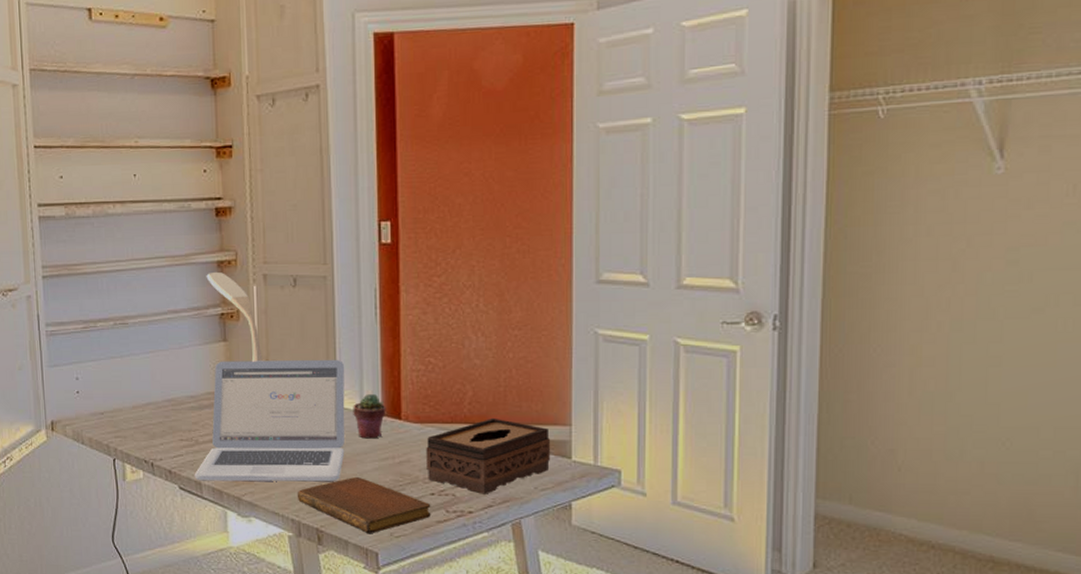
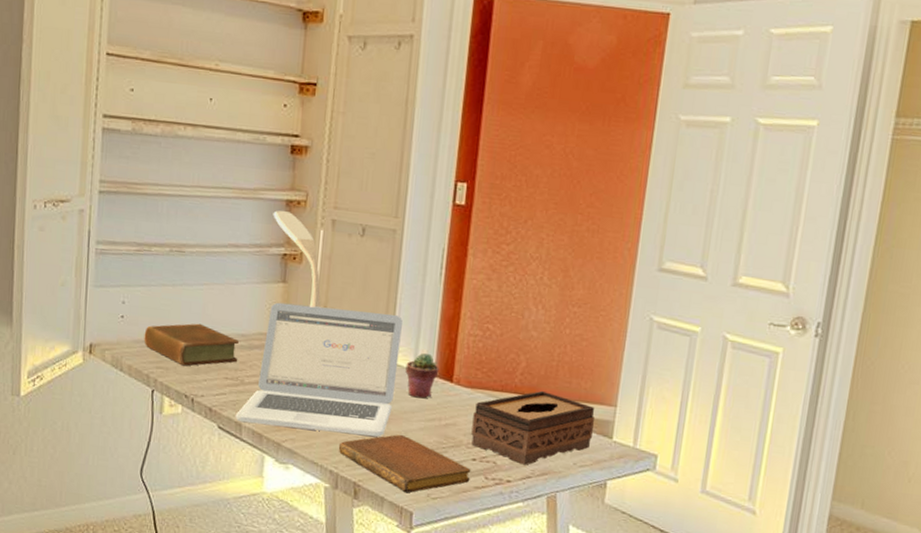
book: none [100,390,189,433] -> present [144,323,239,366]

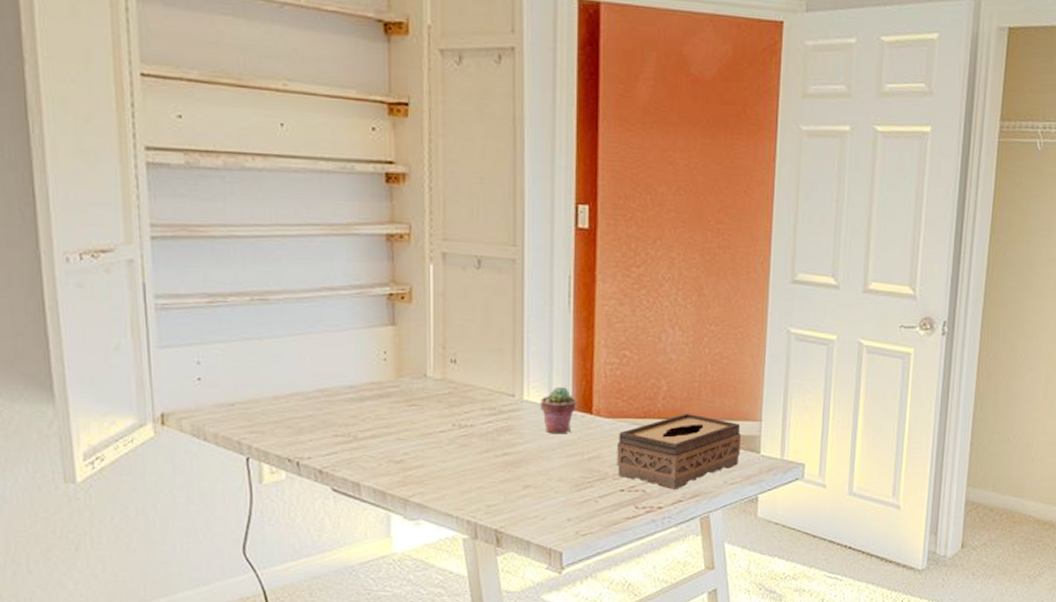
book: present [144,323,239,366] -> none [229,378,347,427]
laptop: present [235,302,403,437] -> none [351,347,532,481]
desk lamp: present [273,210,321,308] -> none [372,245,439,350]
notebook: present [338,434,471,493] -> none [474,473,620,534]

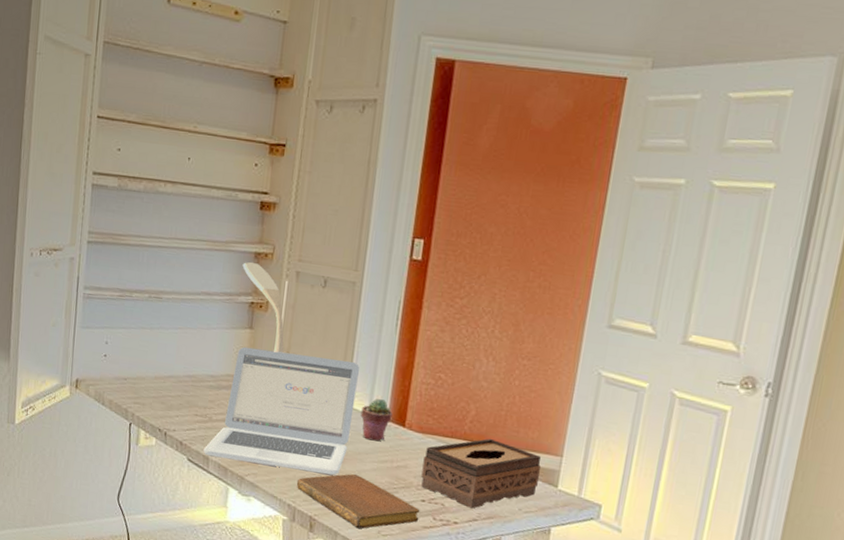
laptop: none [351,347,532,481] -> present [203,346,359,475]
desk lamp: none [372,245,439,350] -> present [242,261,284,354]
notebook: none [474,473,620,534] -> present [296,474,420,529]

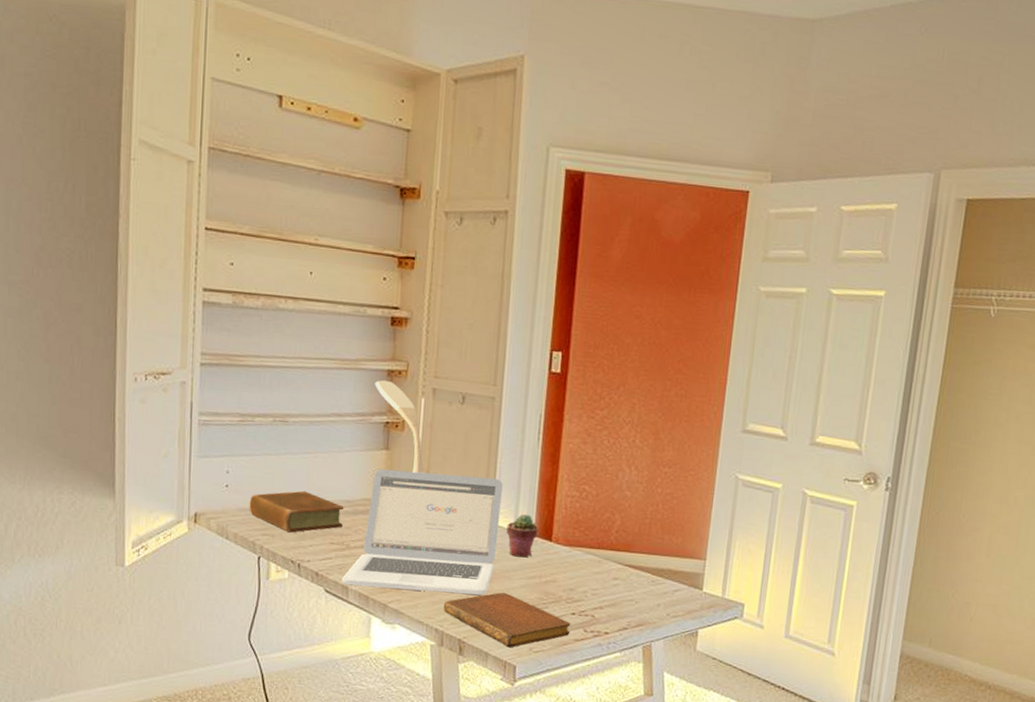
book: none [123,363,208,403] -> present [249,490,343,533]
tissue box: present [421,438,541,509] -> none [570,546,686,617]

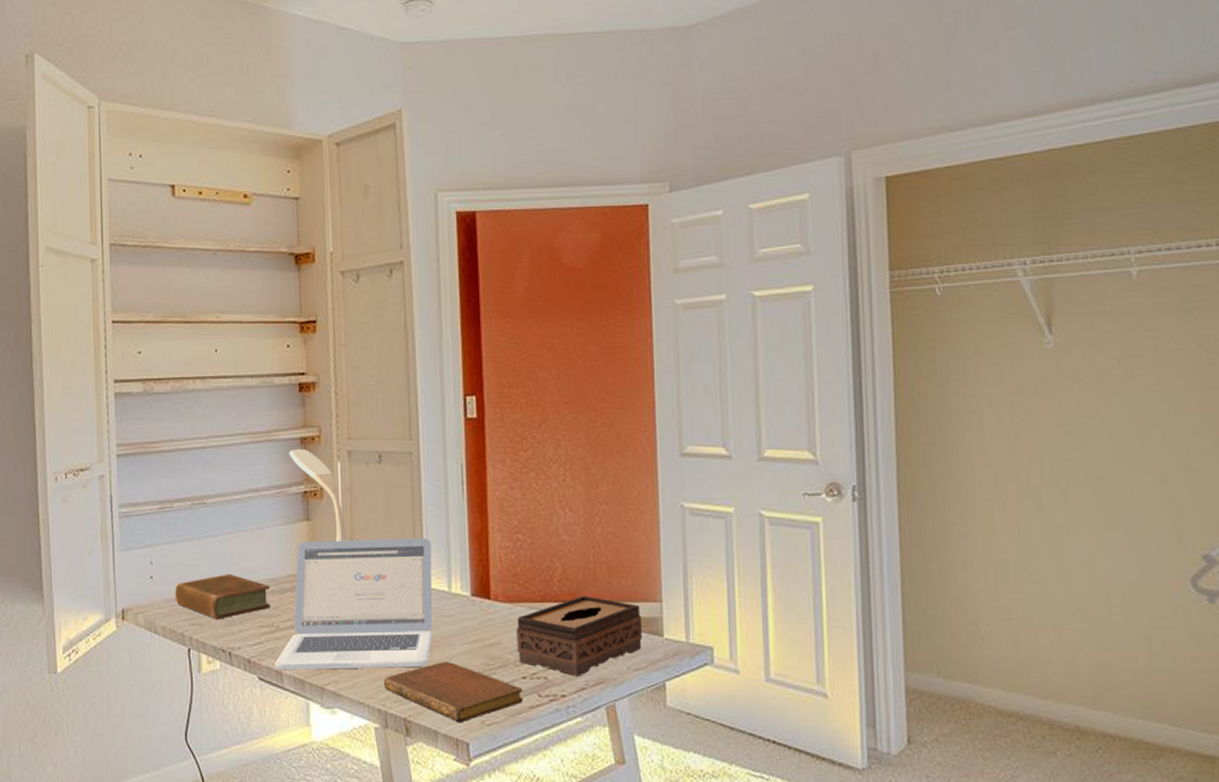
potted succulent: present [506,514,539,558] -> none [441,572,475,620]
tissue box: none [570,546,686,617] -> present [516,595,642,676]

